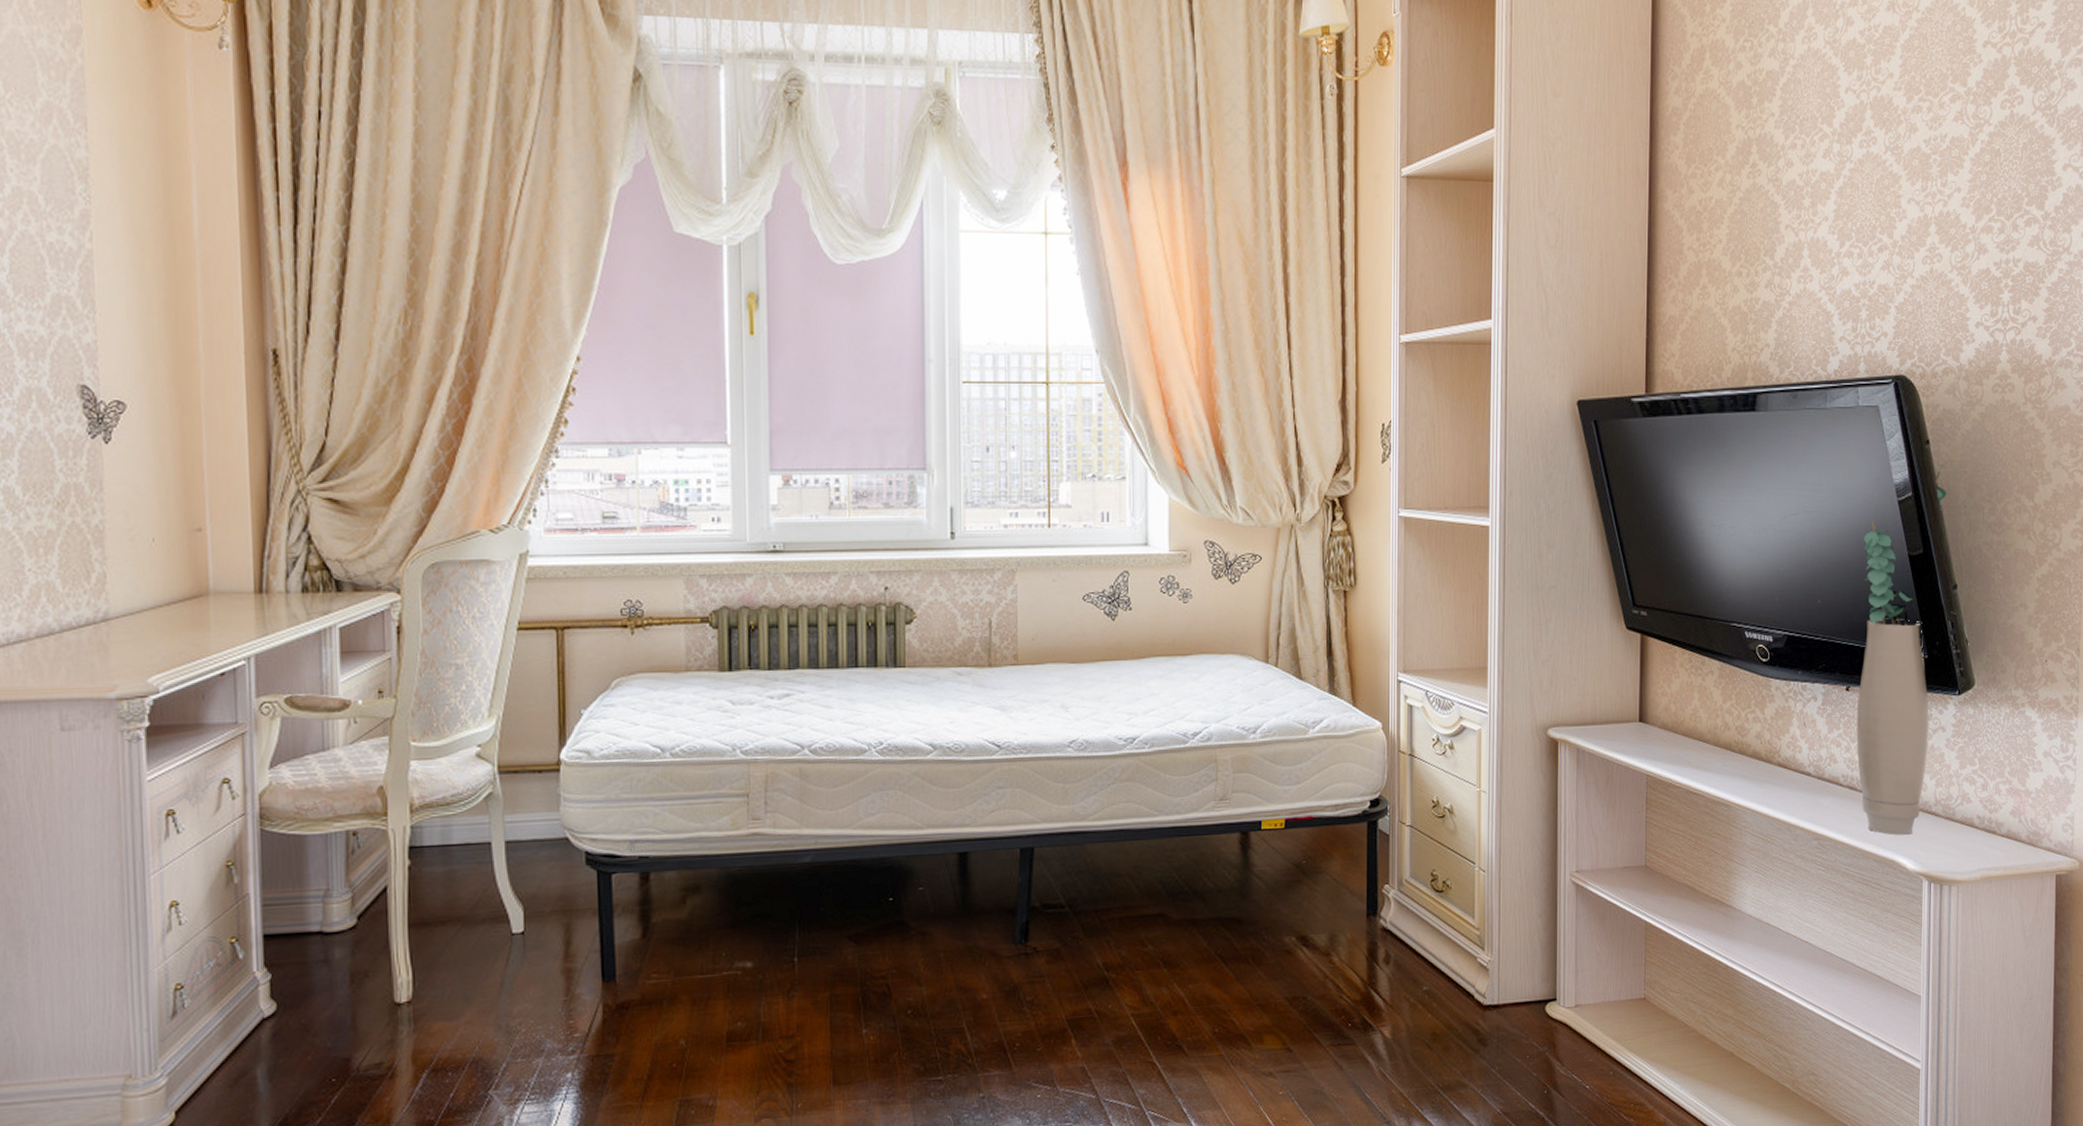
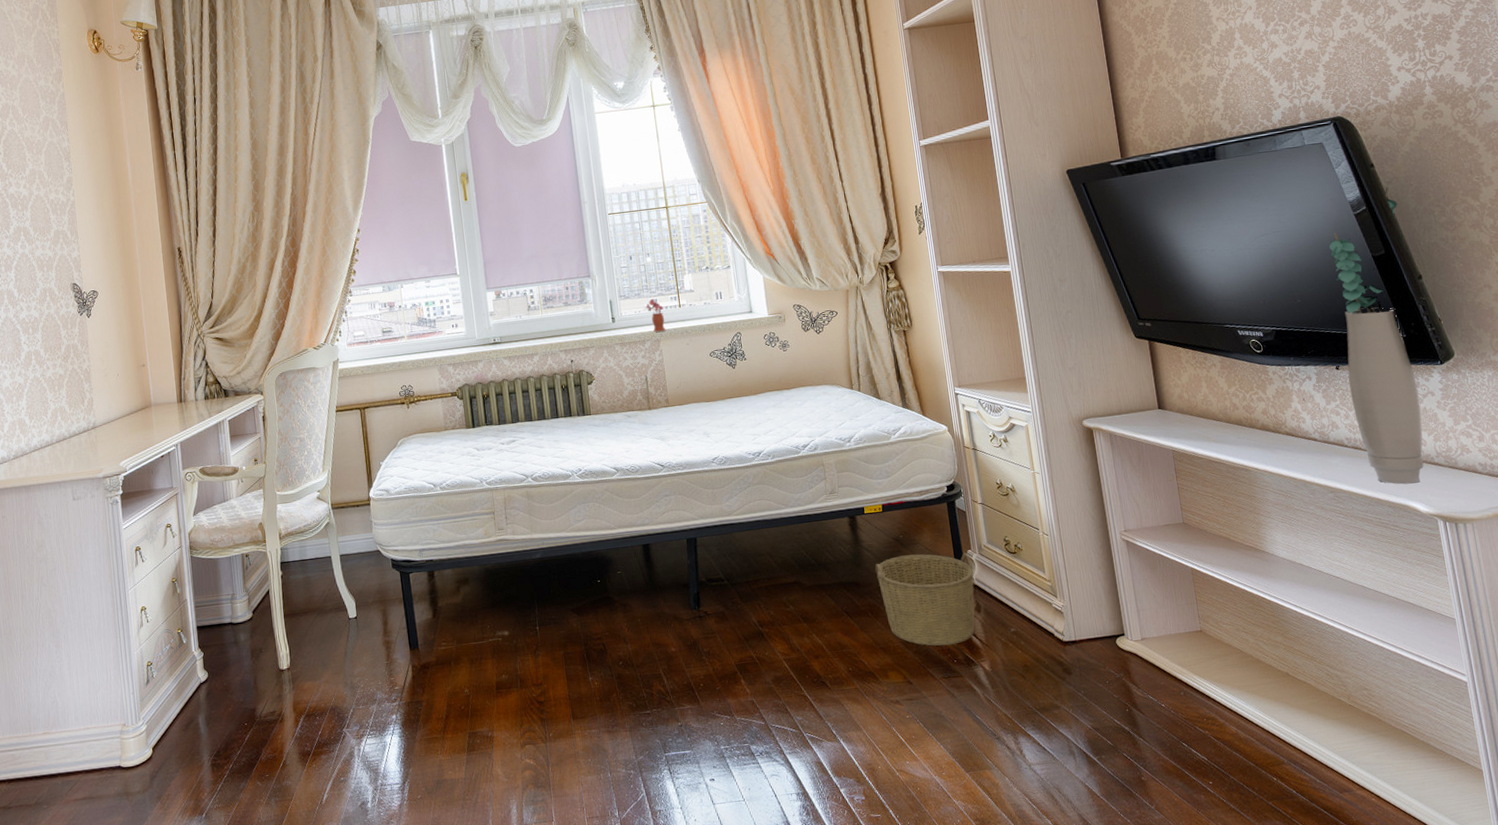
potted flower: none [1000,511,1026,559] -> present [645,299,665,332]
basket: none [1264,886,1389,1006] -> present [874,552,975,647]

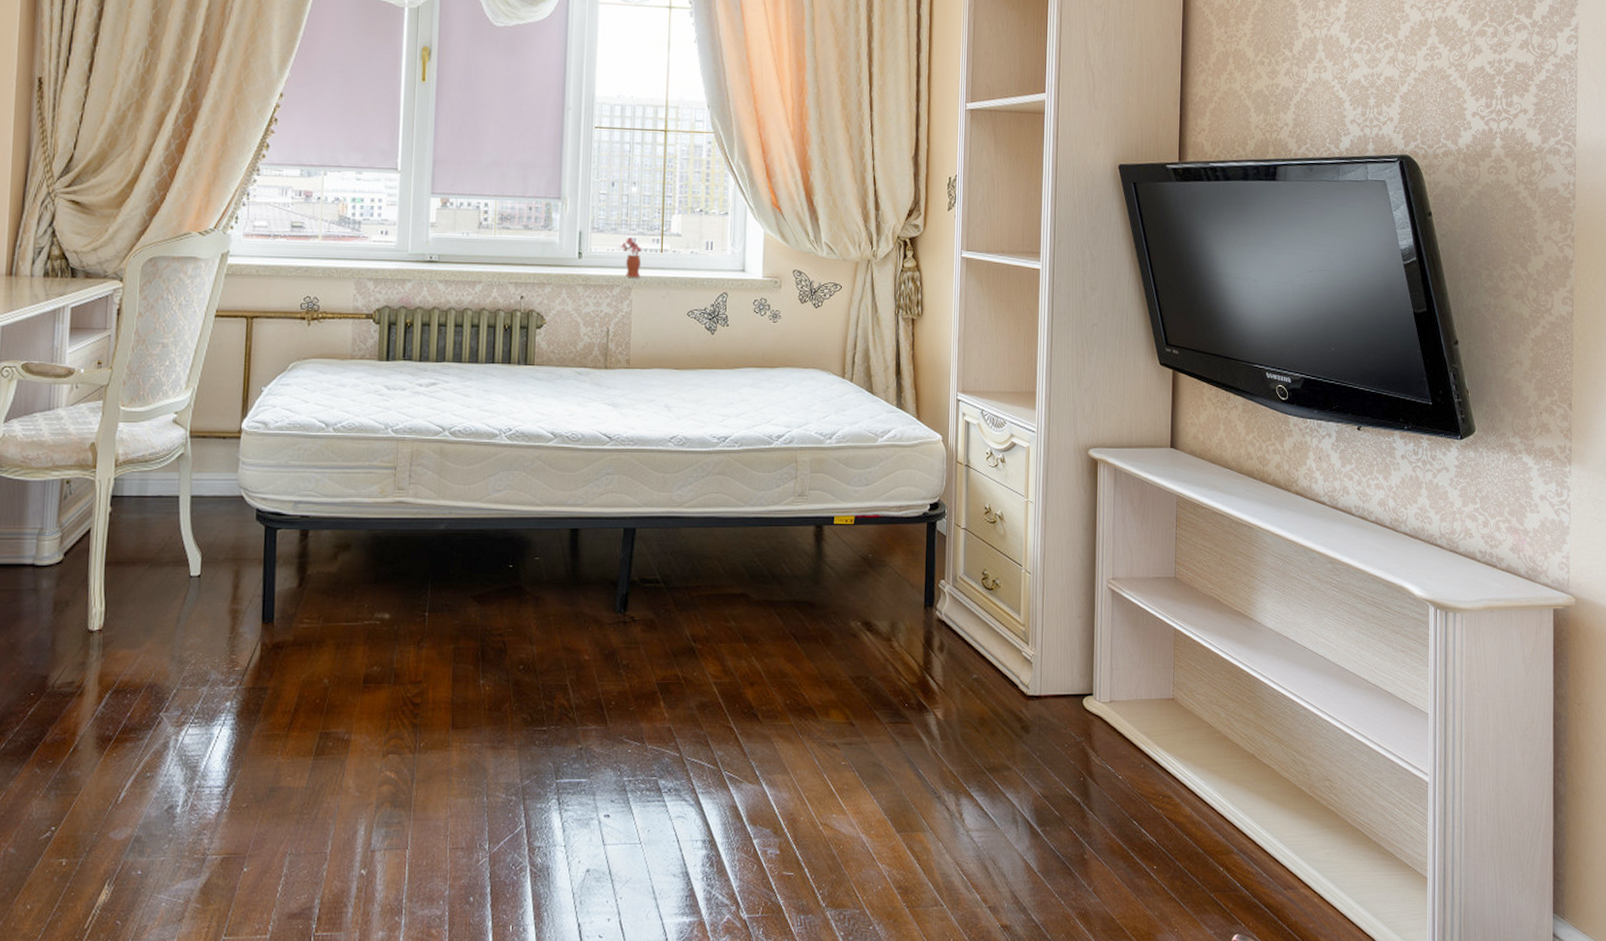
basket: present [874,552,975,647] -> none [834,578,944,686]
vase: present [1329,187,1424,485] -> none [1367,240,1448,563]

